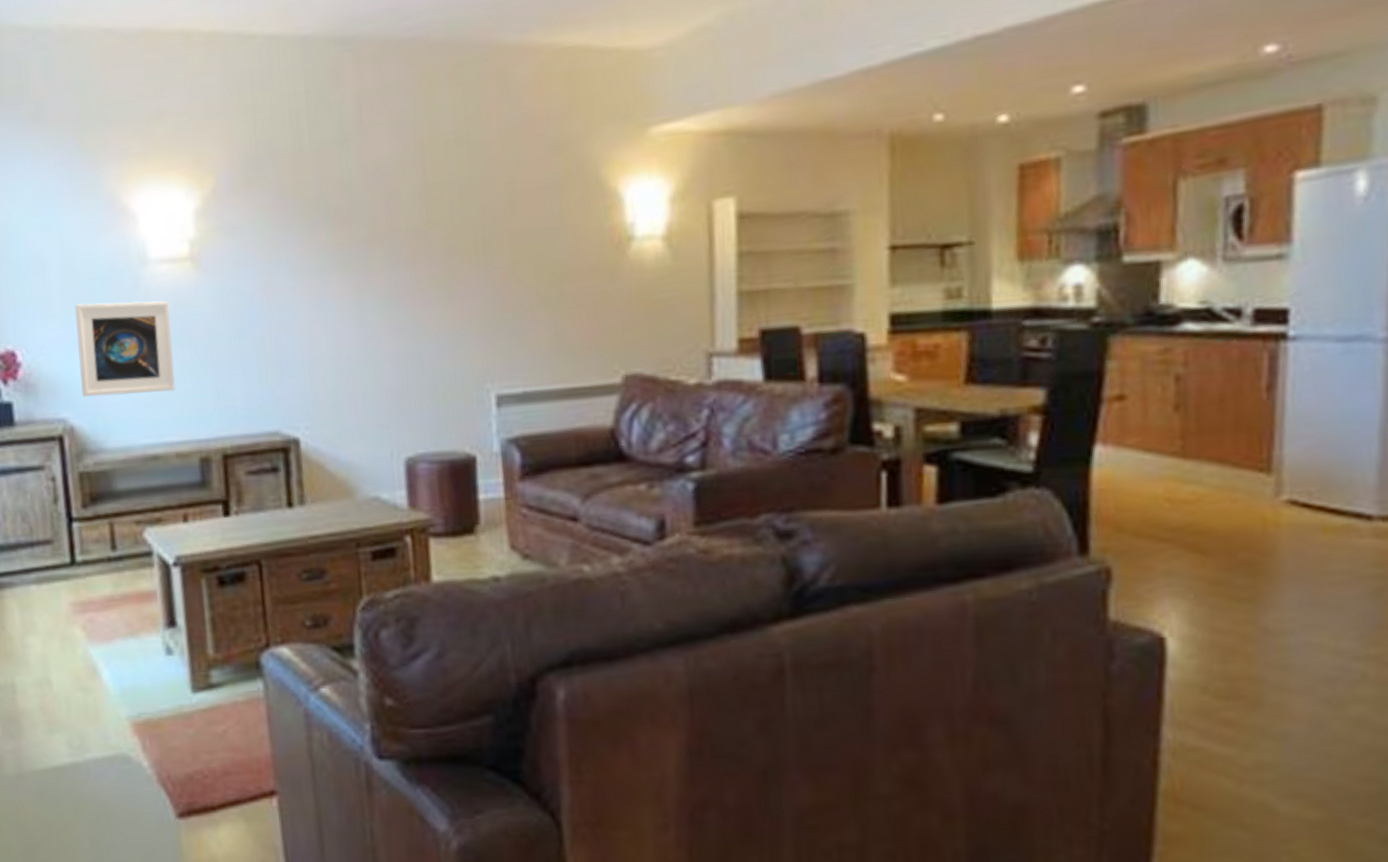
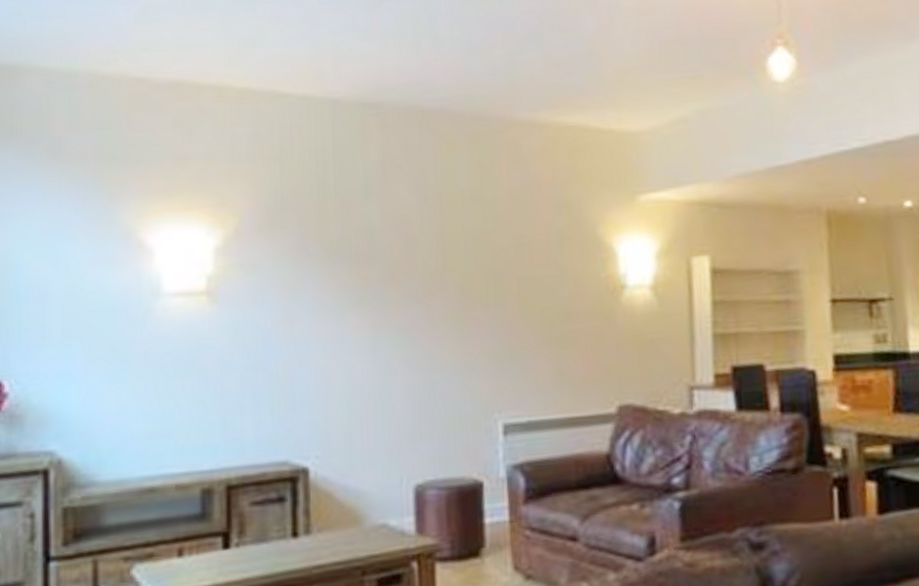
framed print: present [75,300,176,397] -> none [74,332,182,429]

